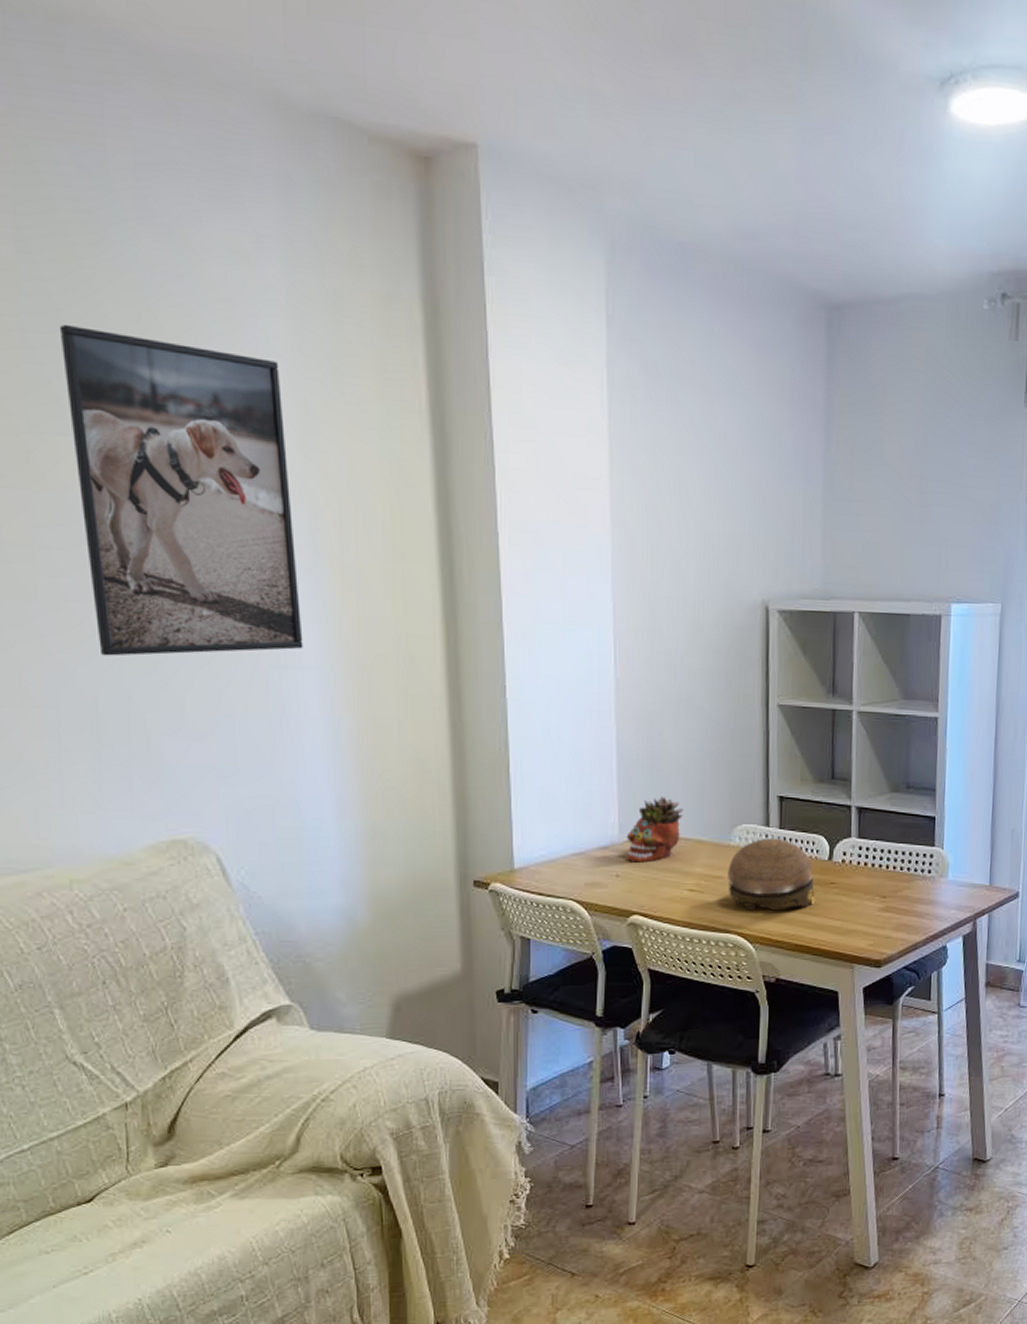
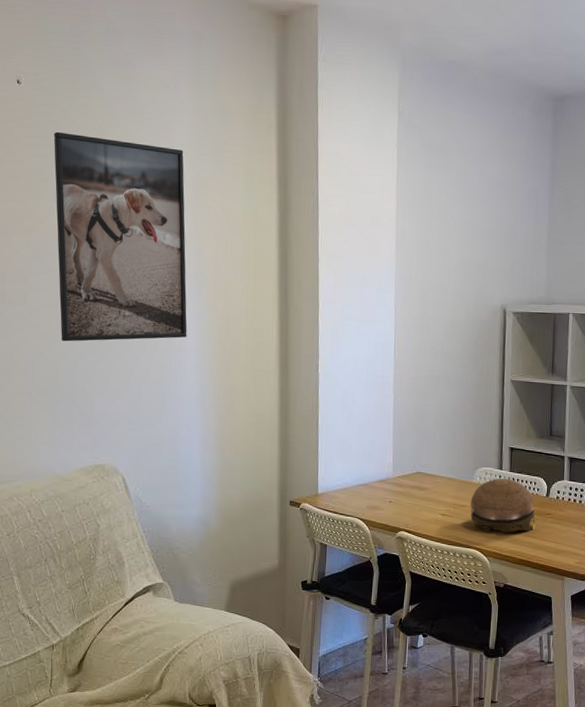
succulent planter: present [627,796,683,863] -> none [398,445,439,493]

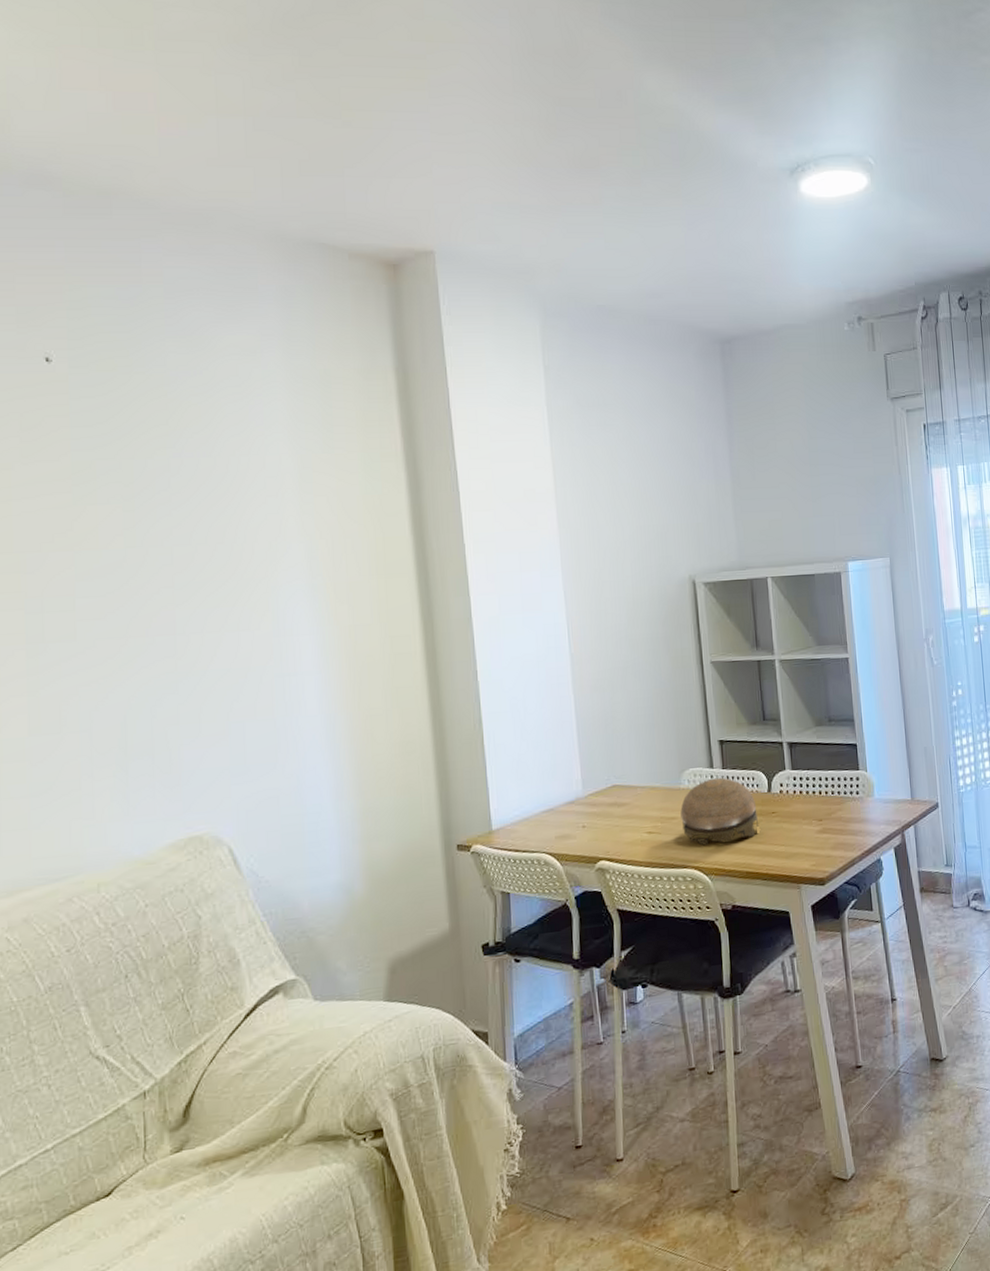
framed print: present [53,131,187,342] -> none [101,417,303,682]

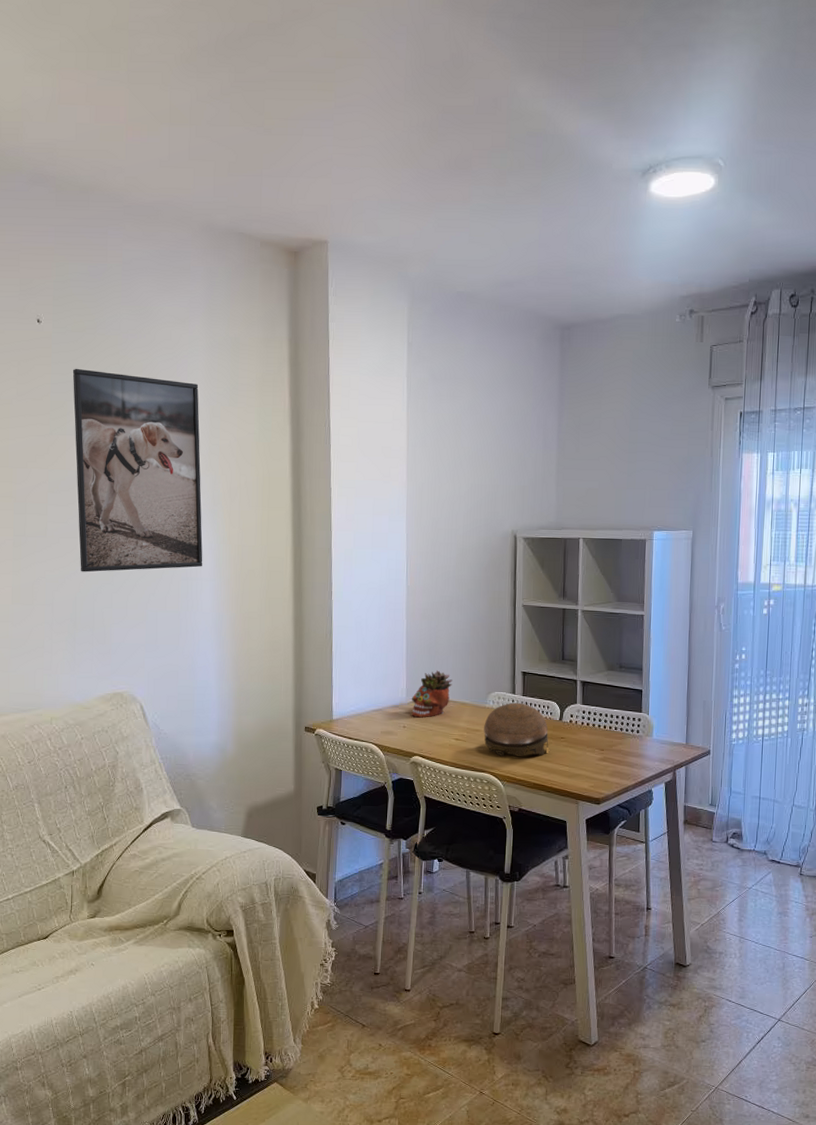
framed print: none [101,417,303,682] -> present [72,368,203,572]
succulent planter: none [590,751,637,813] -> present [411,670,452,718]

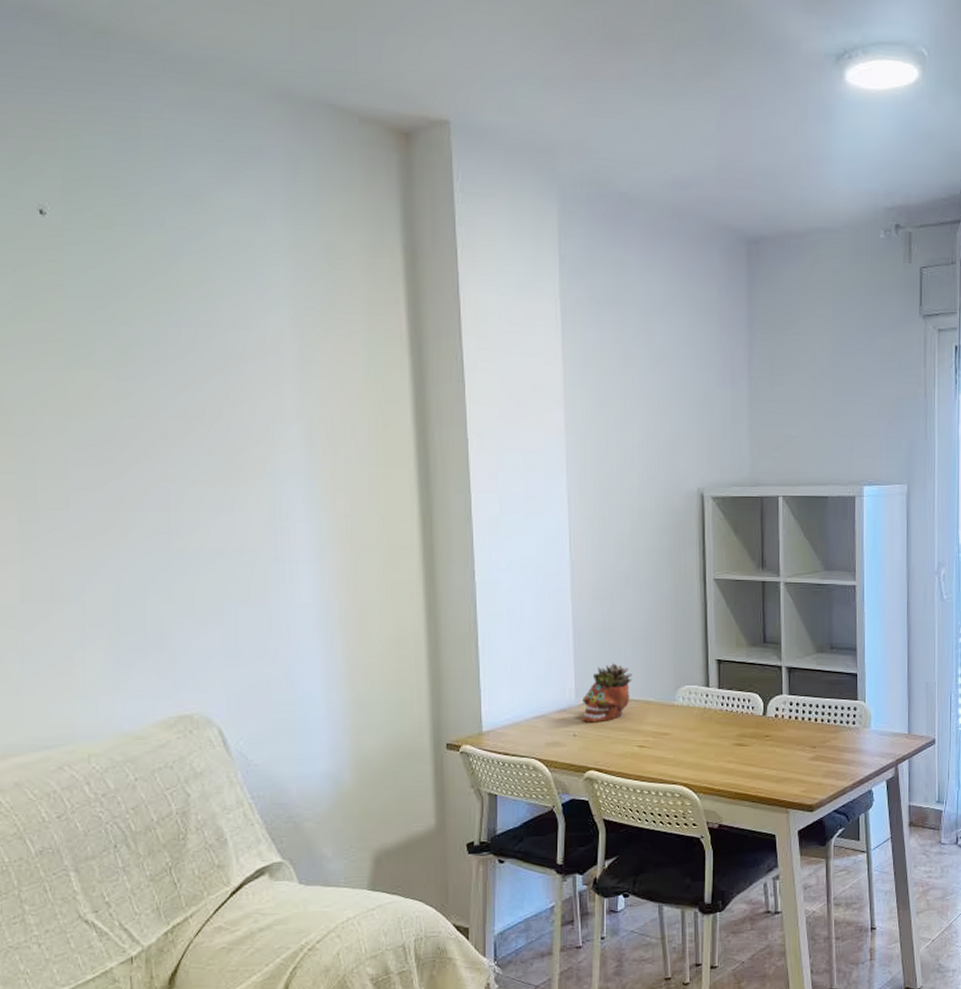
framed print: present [72,368,203,572] -> none [96,278,298,556]
decorative bowl: present [484,702,549,756] -> none [673,697,752,763]

